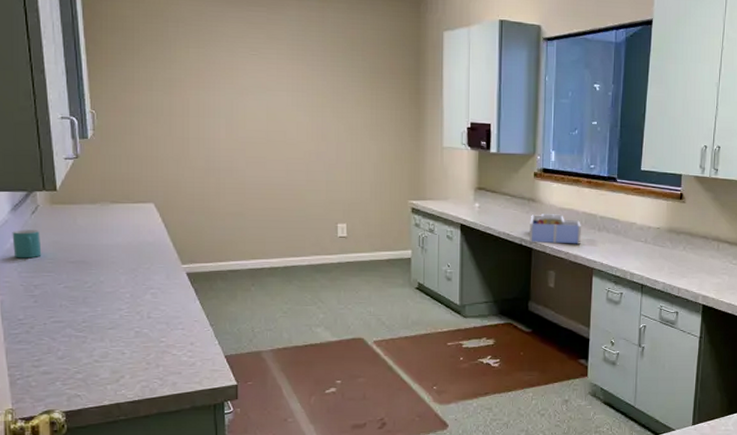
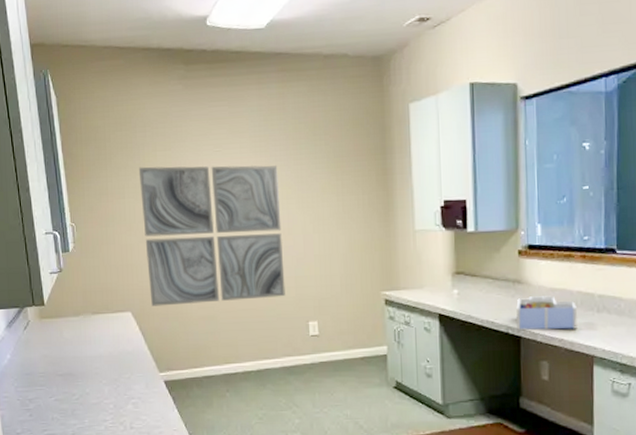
mug: present [12,230,42,259] -> none [8,345,34,374]
wall art: none [169,61,316,200] -> present [138,165,285,306]

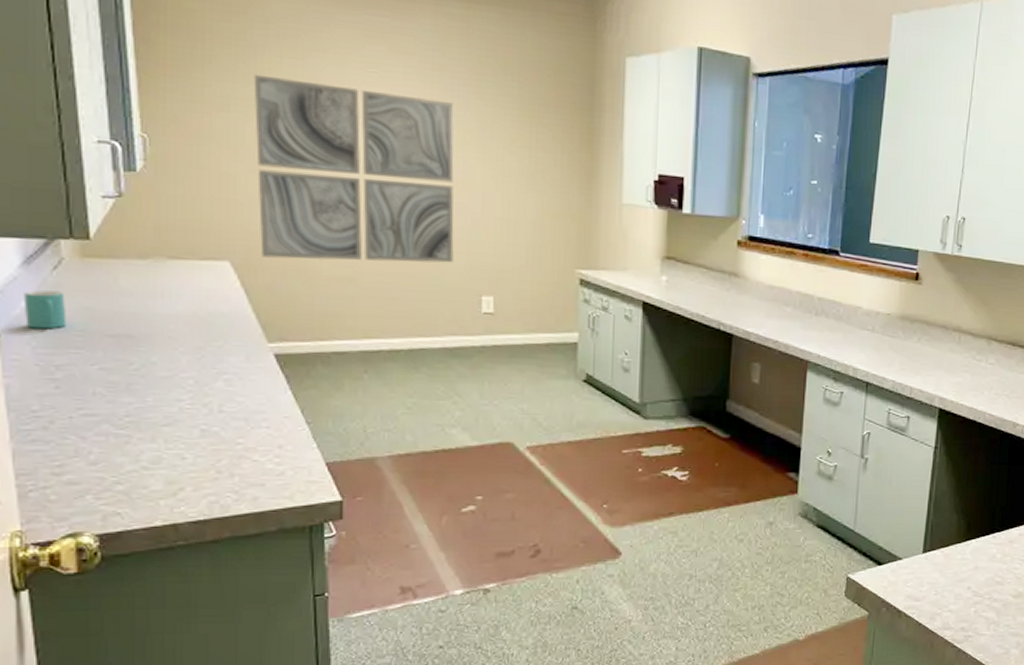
mug: none [8,345,34,374] -> present [23,290,67,329]
desk organizer: present [516,295,577,330] -> none [729,292,795,331]

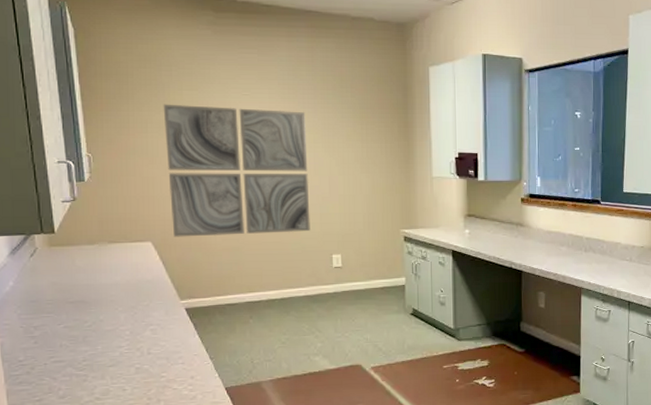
mug: present [23,290,67,329] -> none [11,272,41,301]

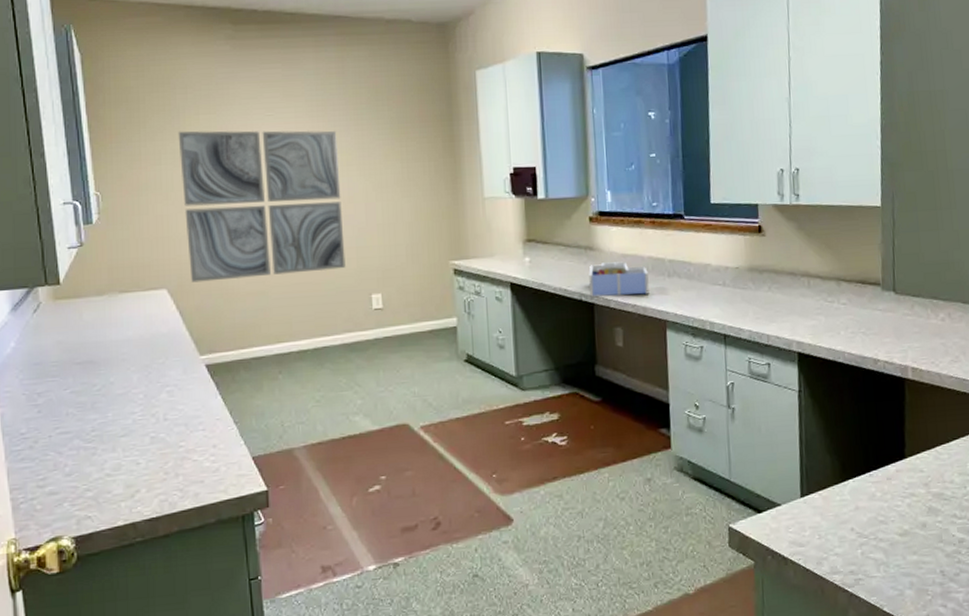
desk organizer: none [519,237,569,266] -> present [589,261,649,297]

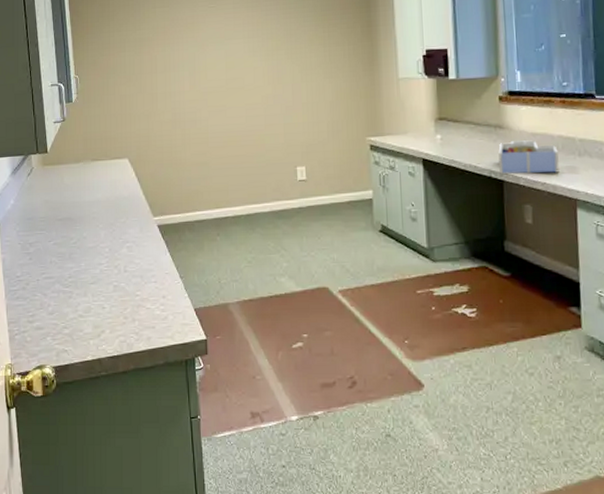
wall art: present [178,130,346,283] -> none [139,19,275,153]

